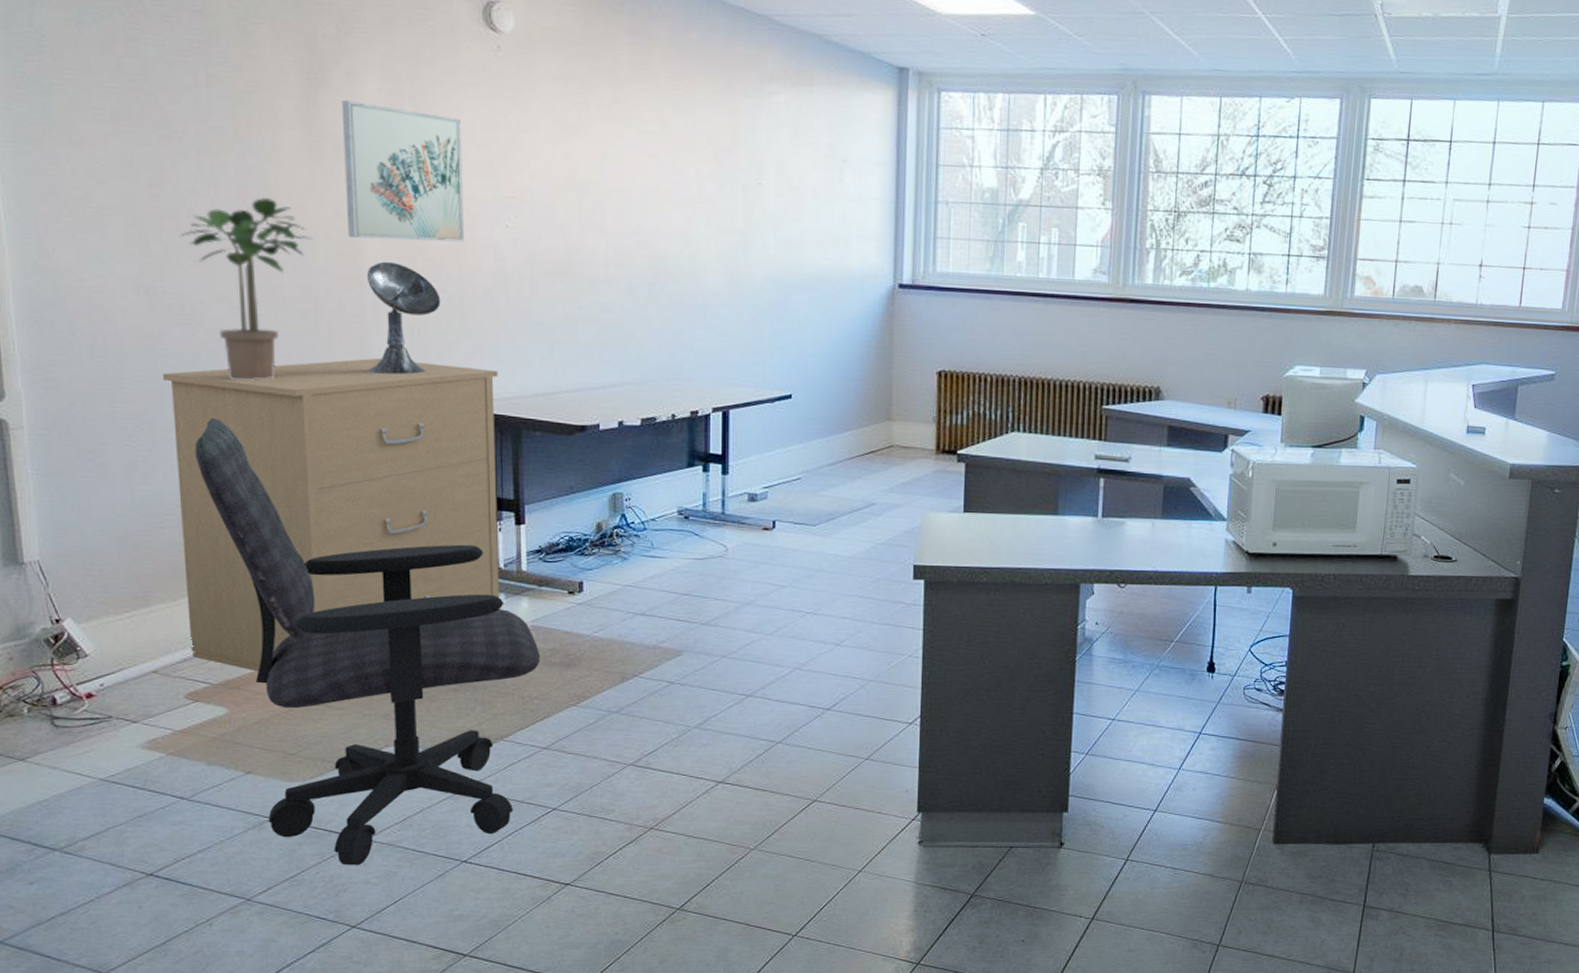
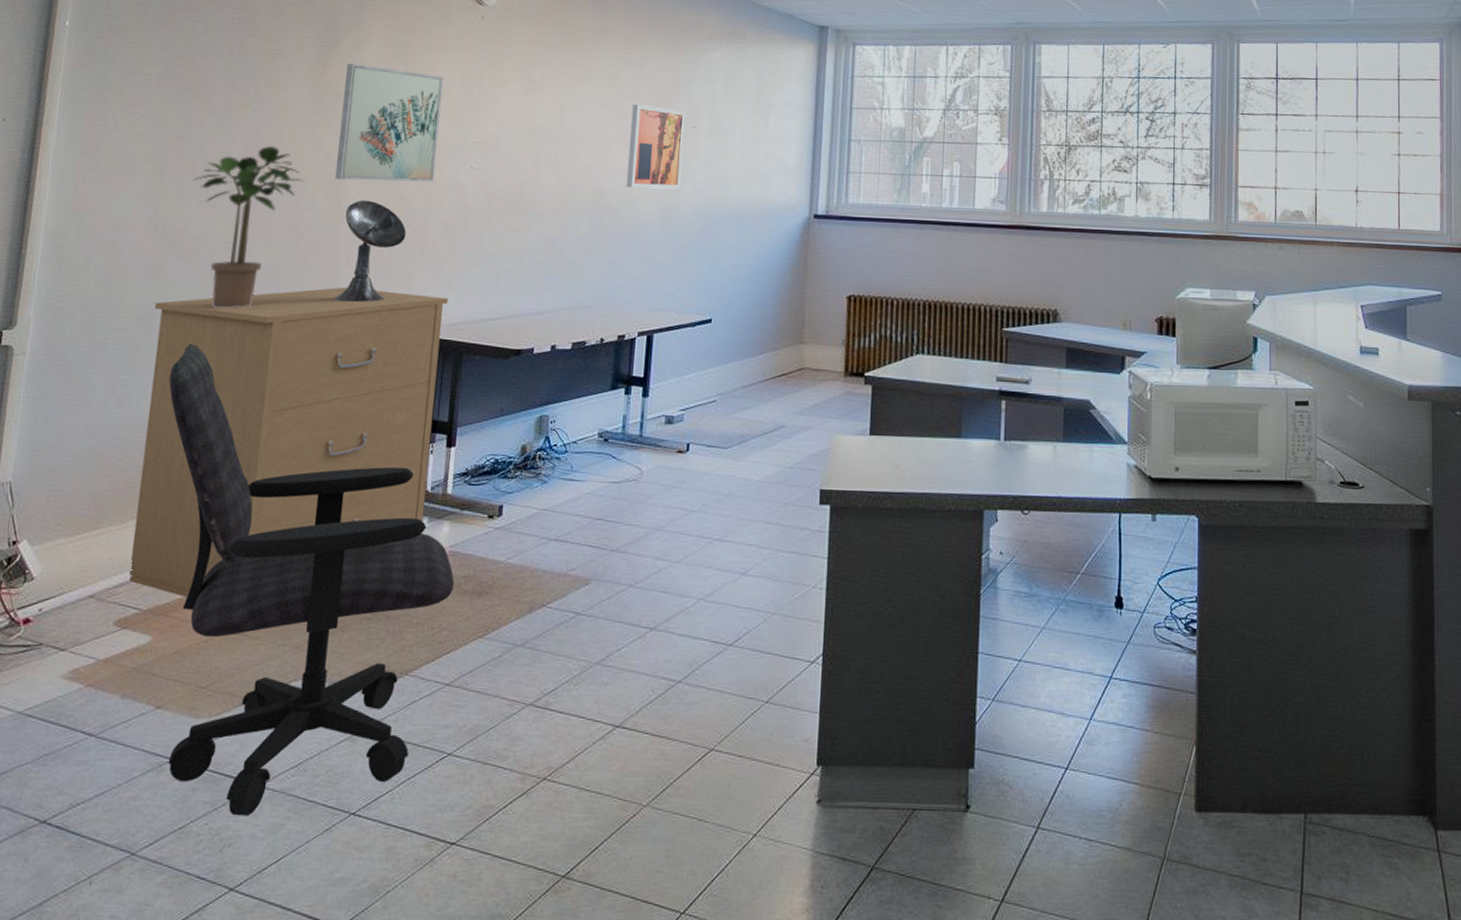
wall art: none [686,155,749,255] -> present [626,104,685,190]

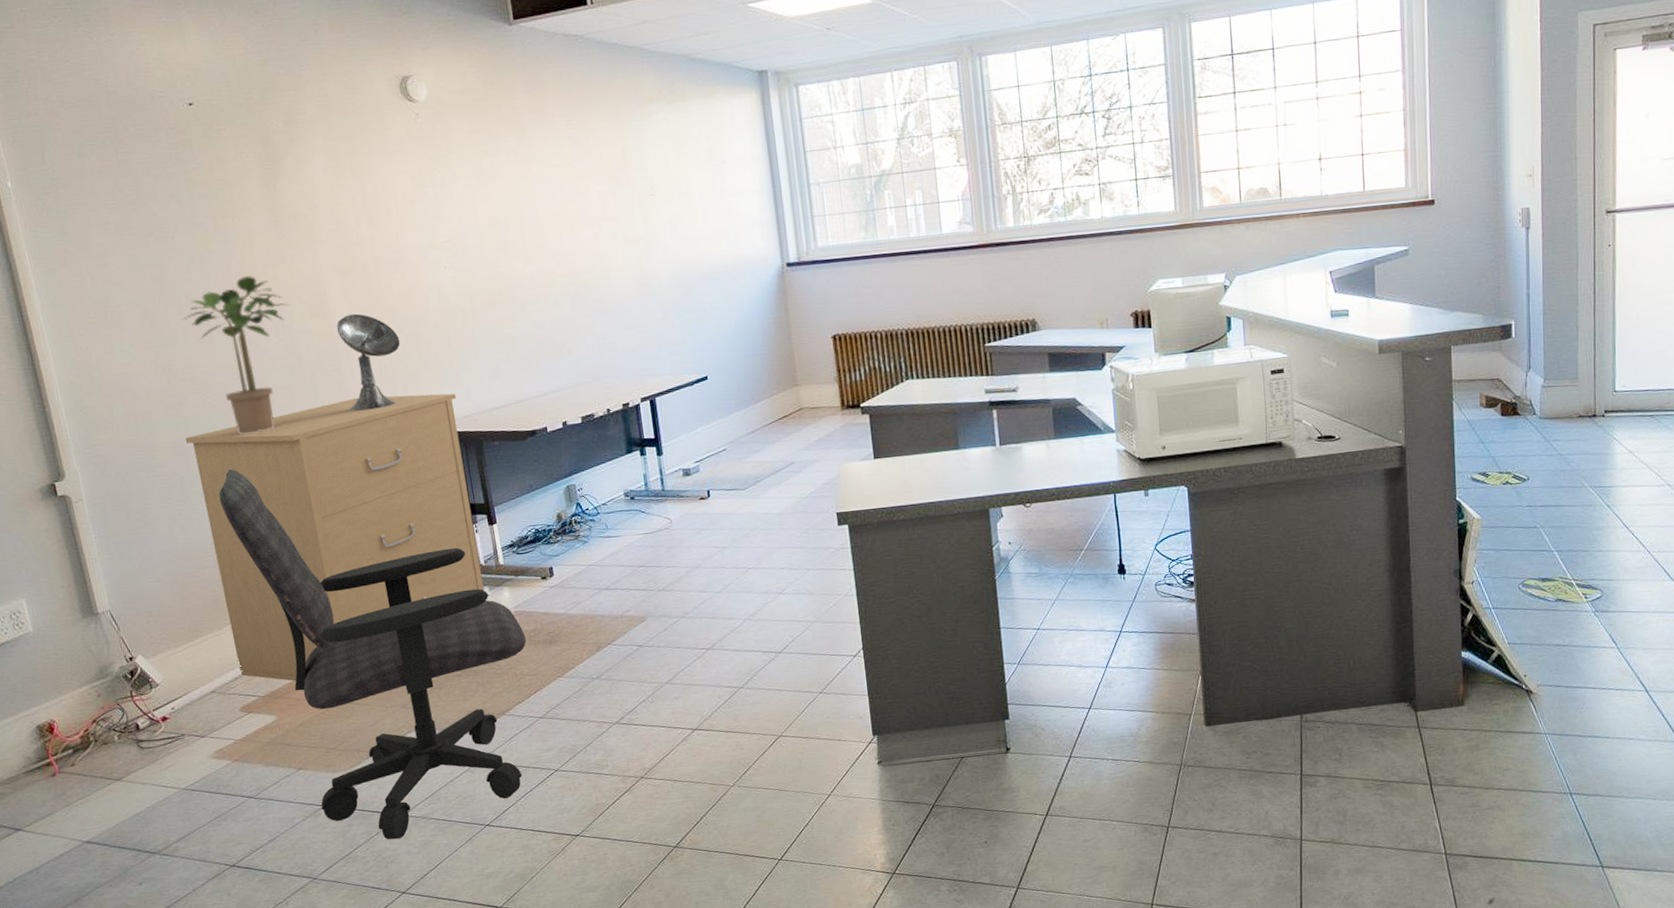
wall art: present [335,64,444,182] -> none [295,181,413,298]
wall art: present [626,104,685,190] -> none [587,179,652,264]

